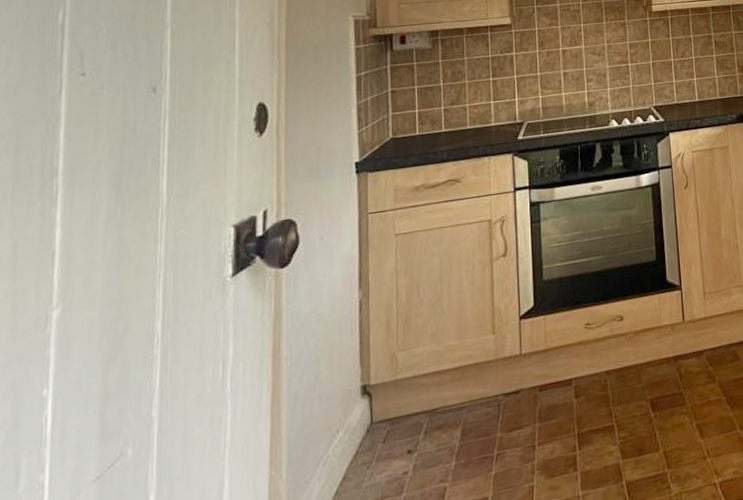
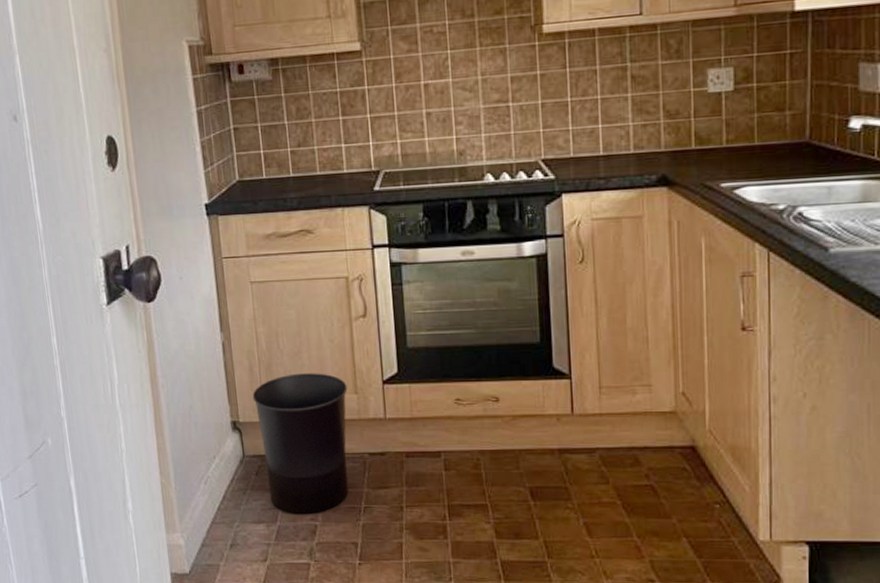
waste bin: none [387,317,486,479] -> present [252,373,349,514]

